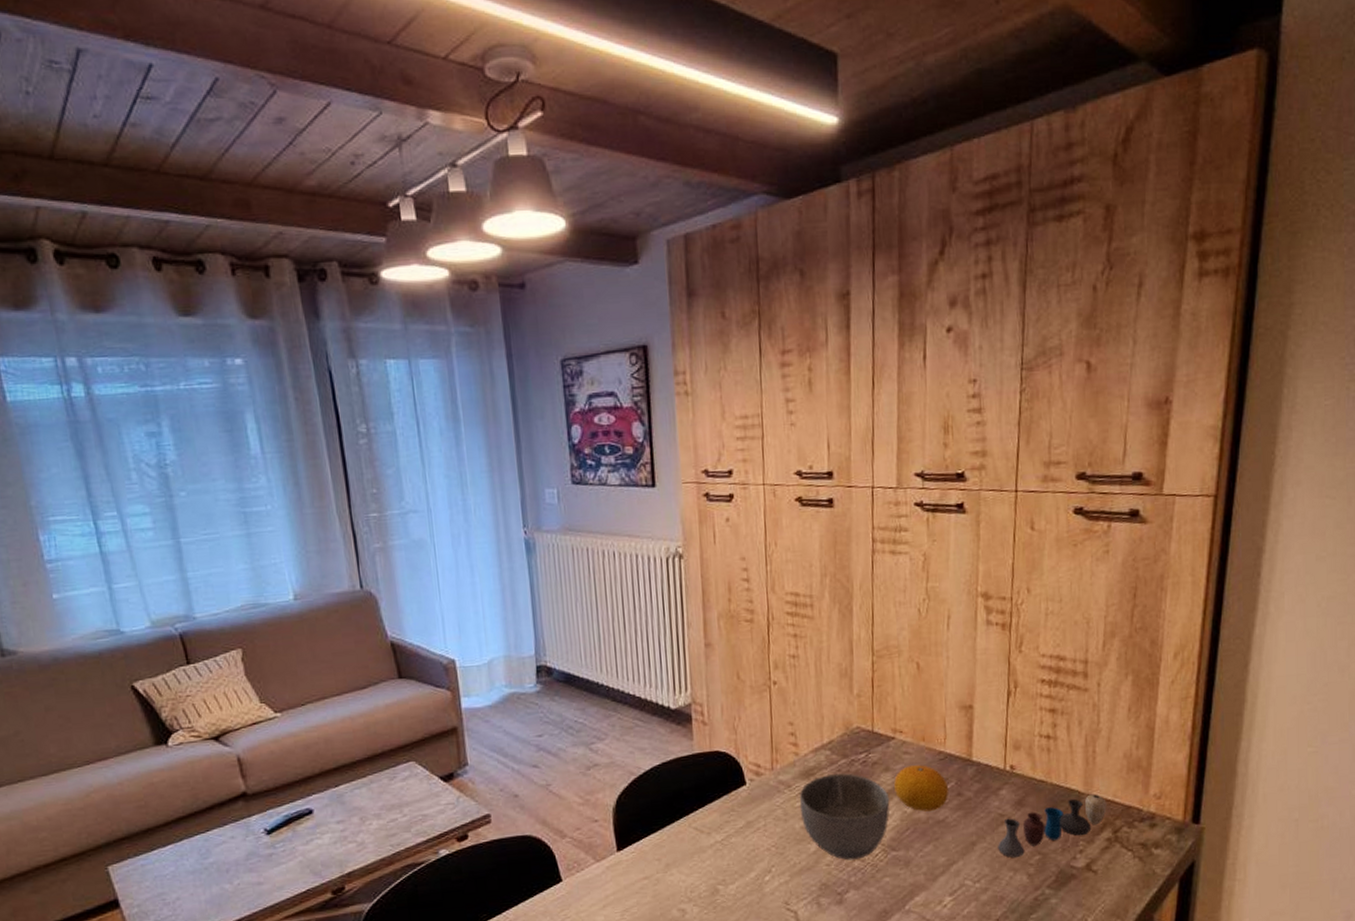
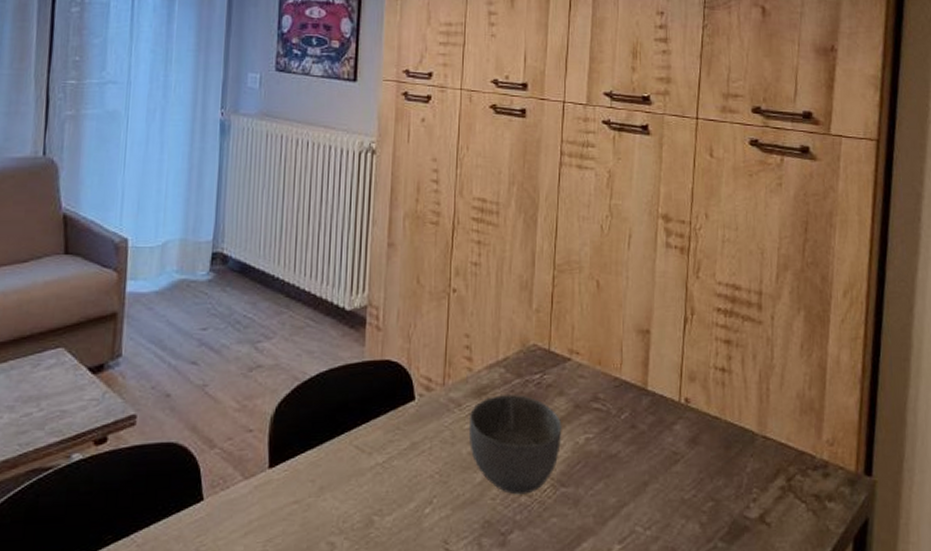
fruit: present [894,765,949,812] -> none [568,391,623,444]
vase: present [998,794,1107,858] -> none [670,435,780,503]

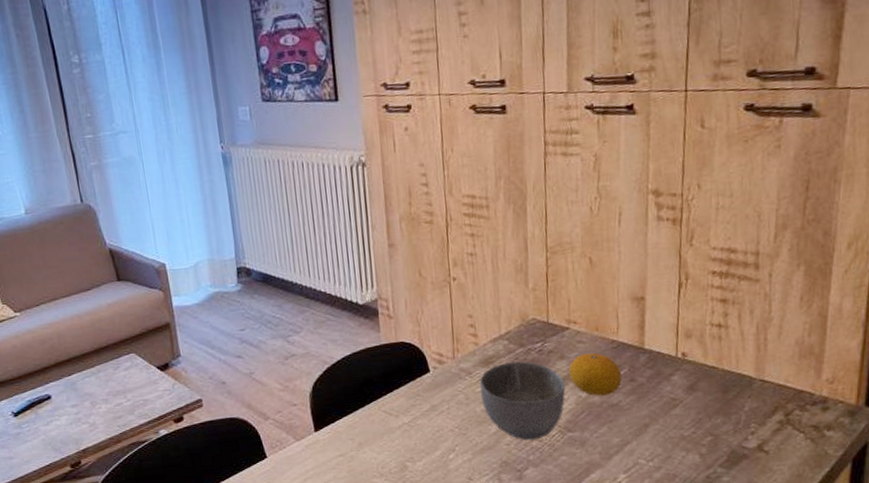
fruit: none [568,391,623,444] -> present [569,353,622,396]

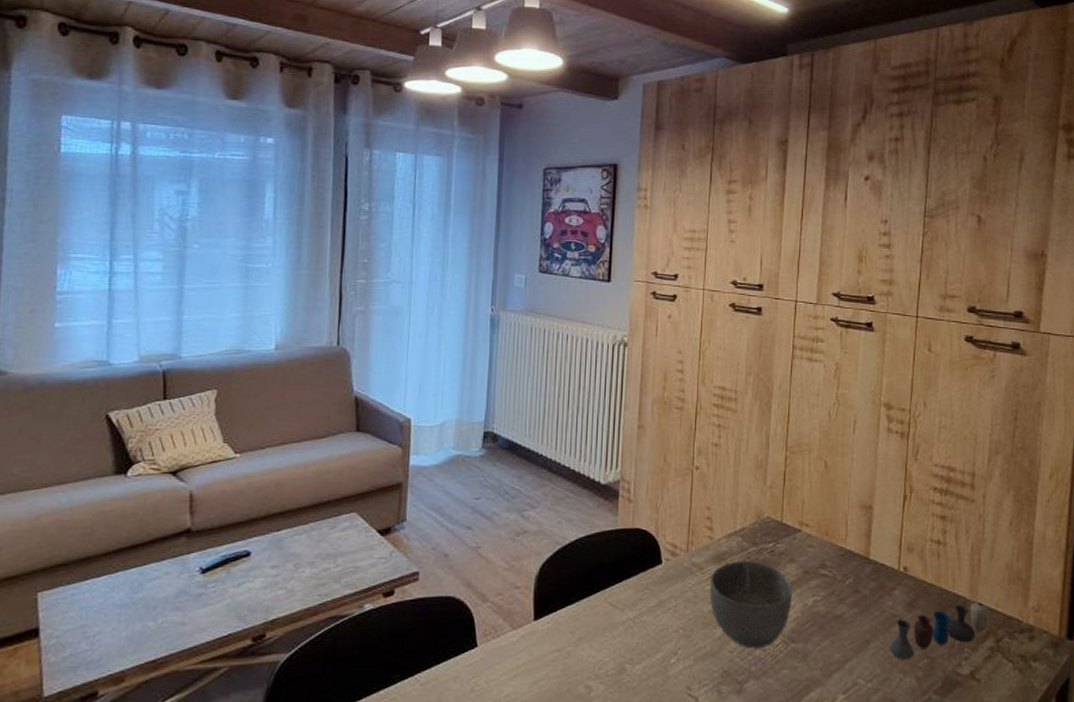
fruit: present [569,353,622,396] -> none [798,559,848,605]
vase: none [670,379,778,439] -> present [890,602,990,659]

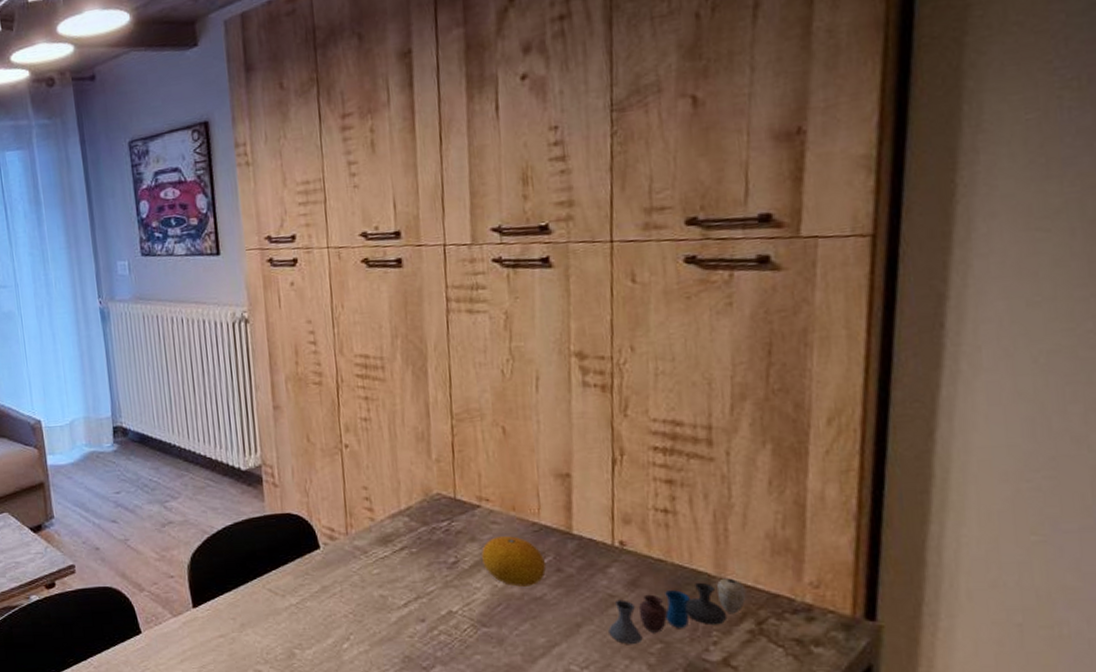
bowl: present [709,561,793,649] -> none [377,541,478,634]
fruit: none [798,559,848,605] -> present [482,536,547,587]

